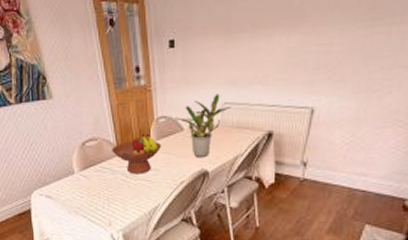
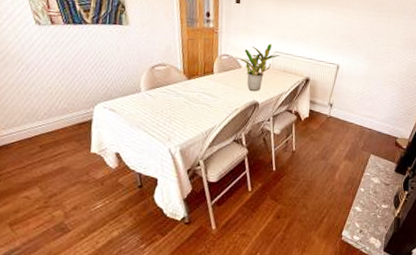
fruit bowl: present [111,133,161,175] -> none [178,66,222,99]

